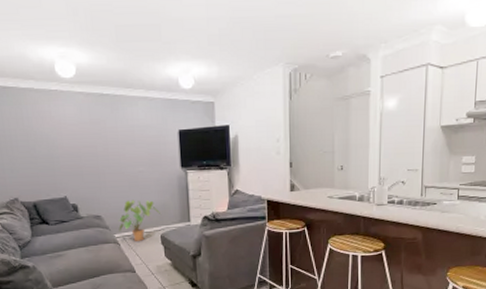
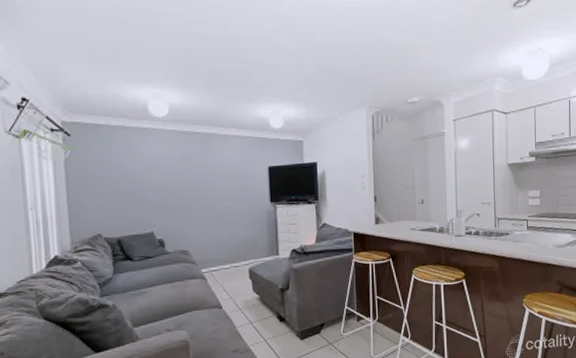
house plant: present [118,200,160,241] -> none [206,234,249,276]

